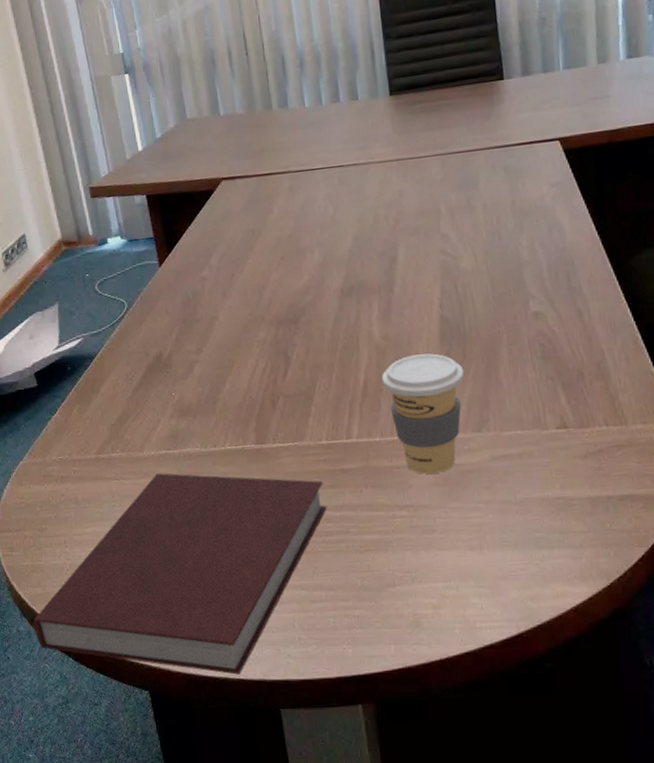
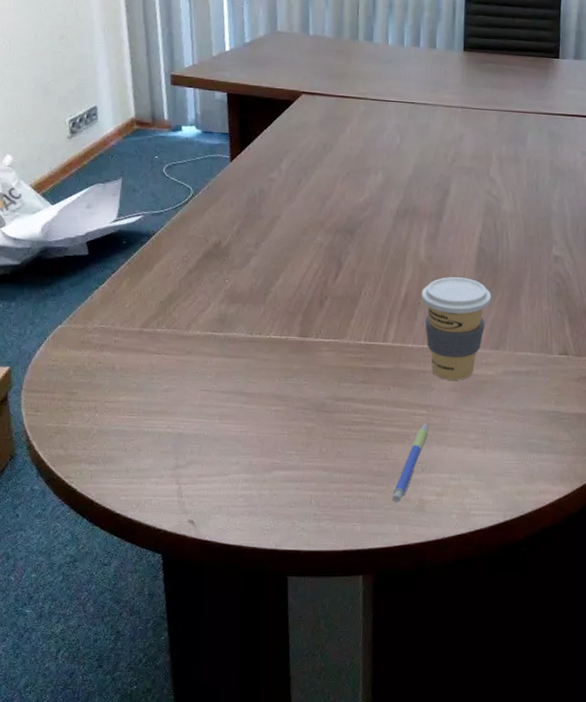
notebook: present [33,473,327,675] -> none [50,352,357,543]
pen: none [382,526,412,619] -> present [392,423,429,502]

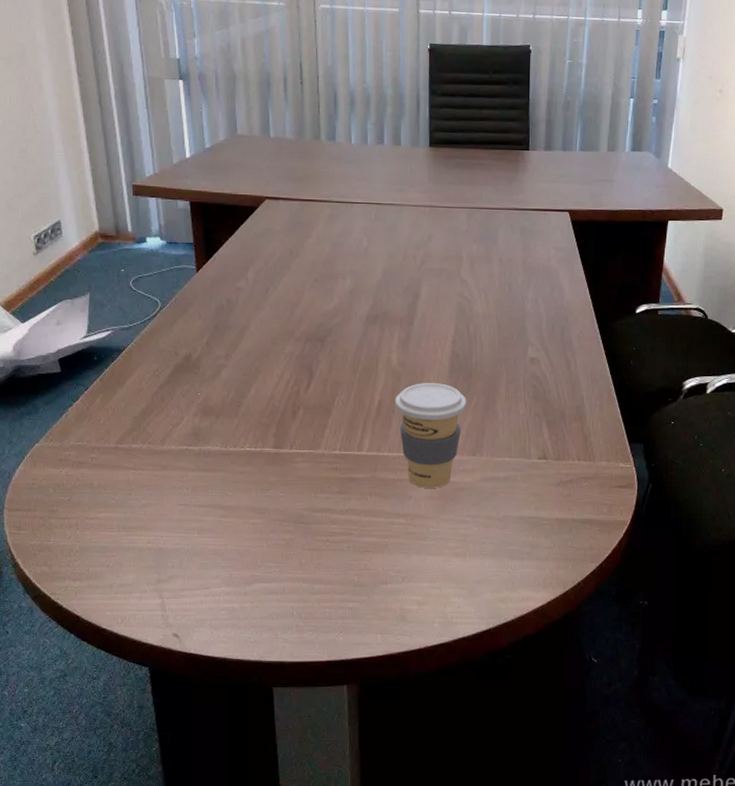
pen: present [392,423,429,502] -> none [373,532,407,612]

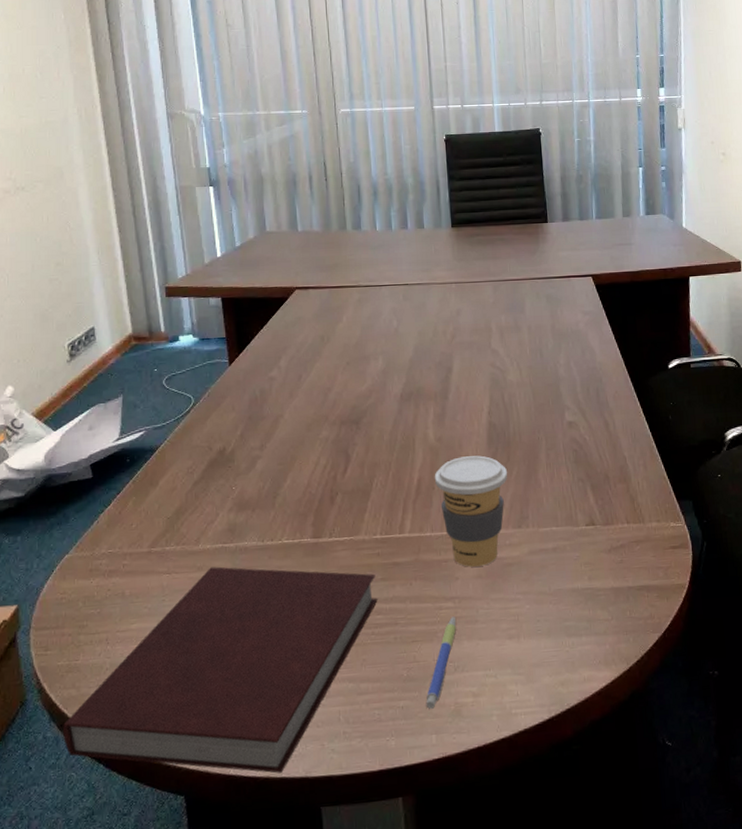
notebook: none [37,467,334,655] -> present [63,567,378,774]
pen: none [373,532,407,612] -> present [426,617,457,709]

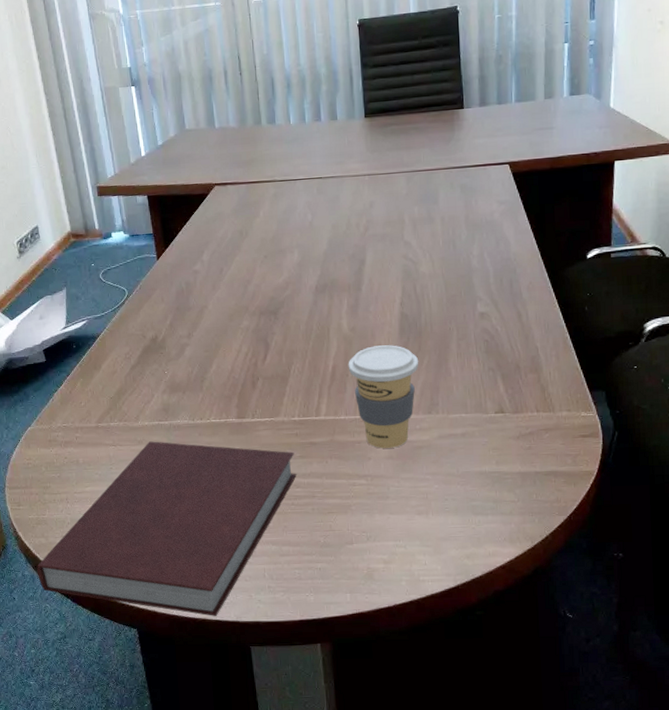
pen: present [426,617,457,709] -> none [341,493,369,572]

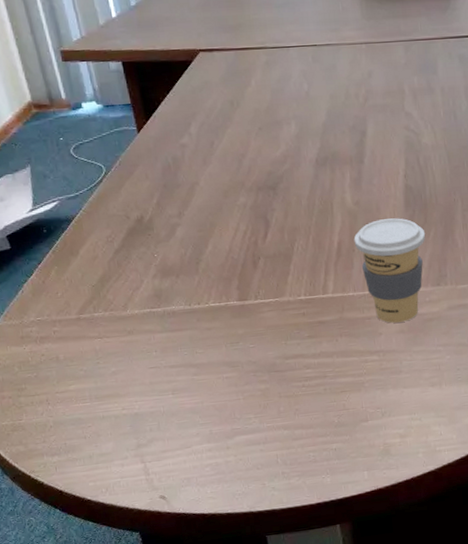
notebook: present [37,441,297,616] -> none [16,330,306,510]

